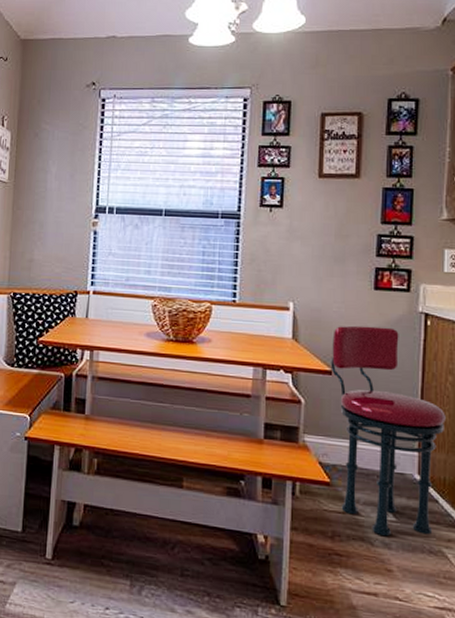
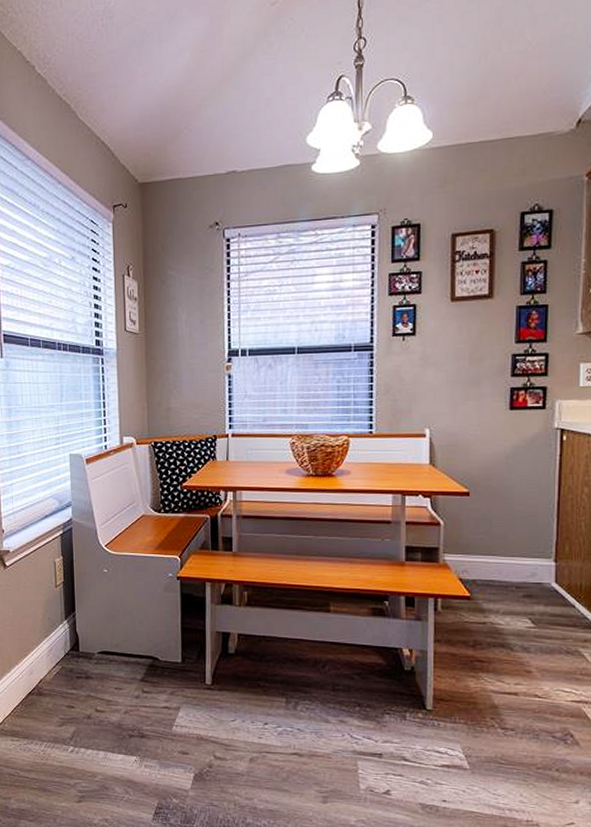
stool: present [330,325,446,536] -> none [468,445,582,641]

